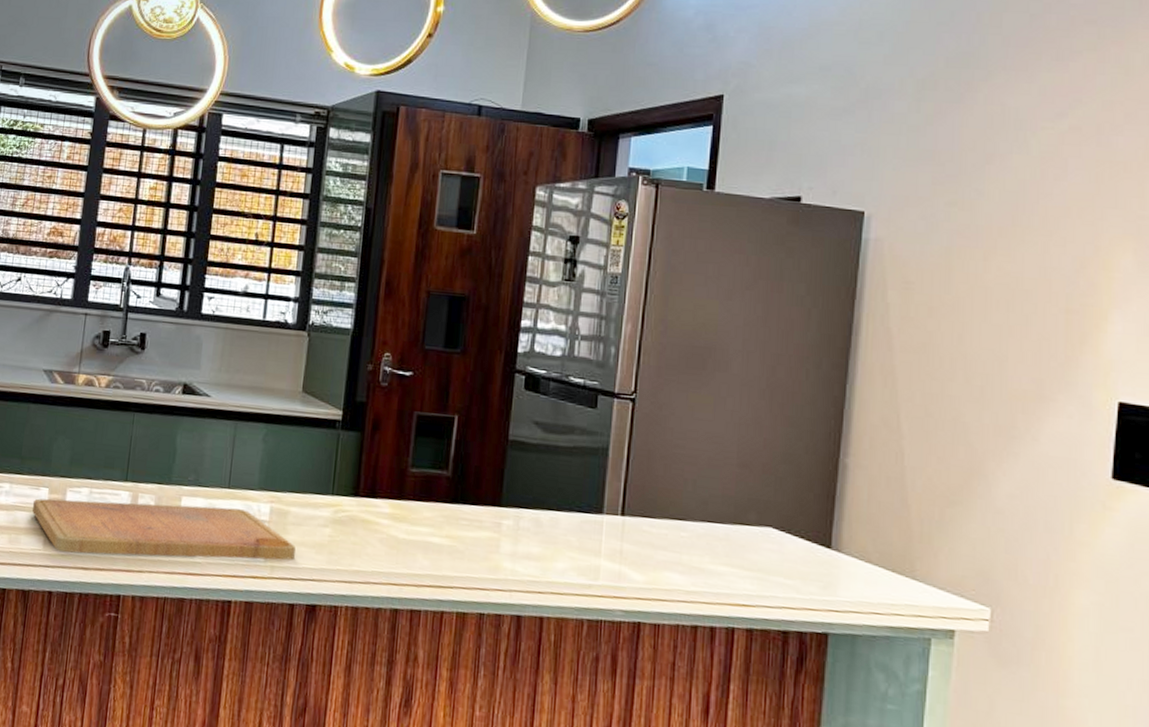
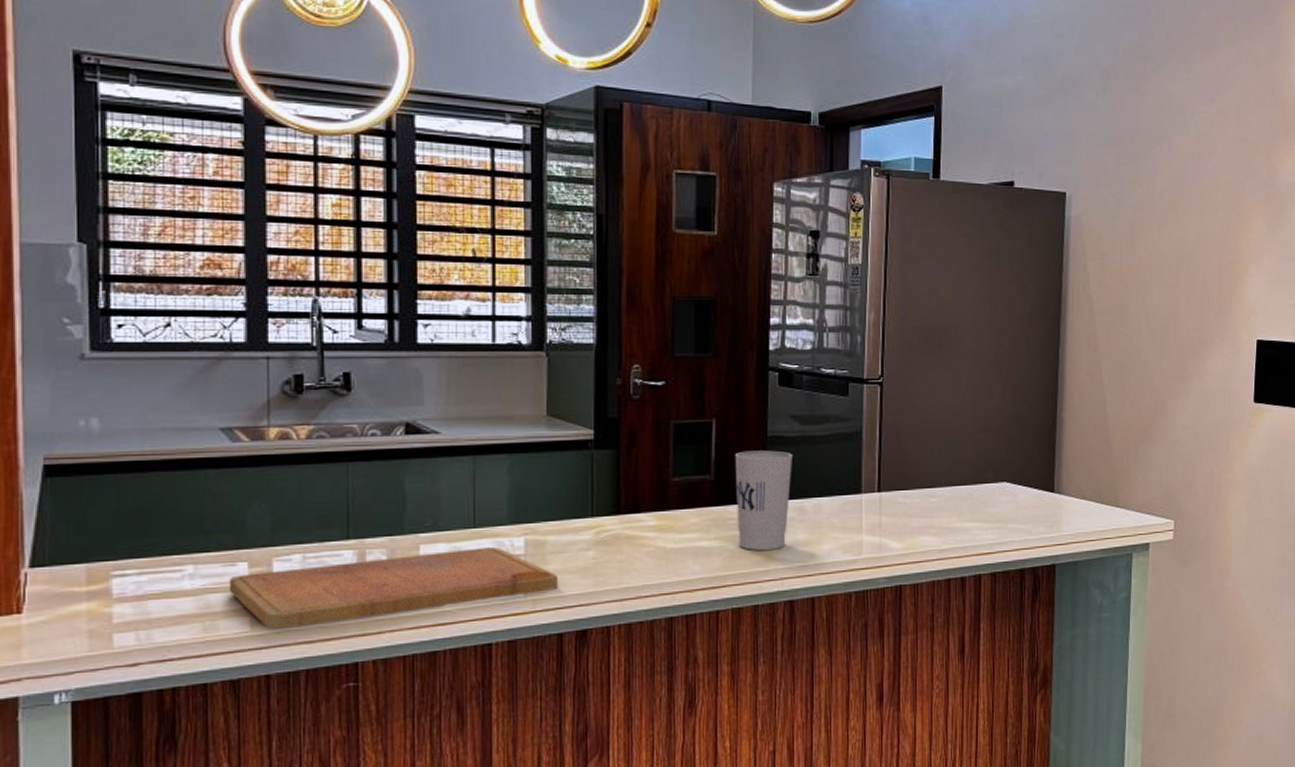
cup: none [469,451,534,559] -> present [735,450,794,551]

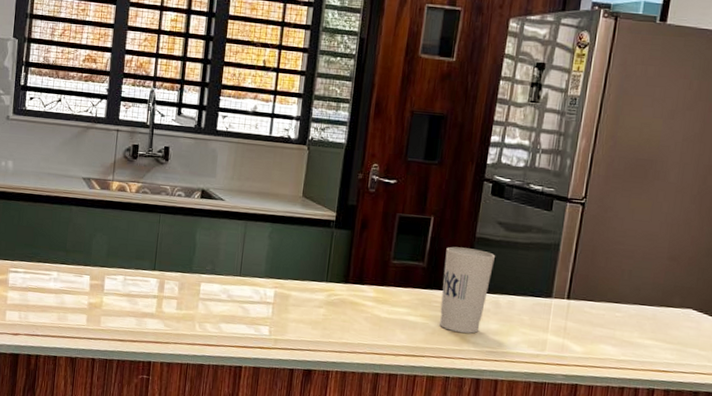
cutting board: present [228,546,558,630] -> none [76,284,295,334]

